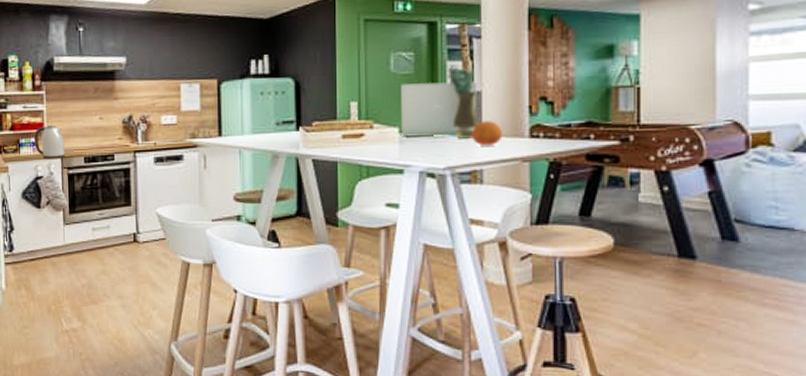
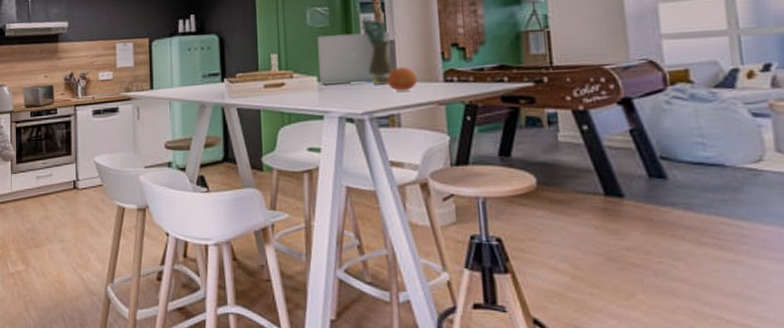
toaster: none [74,127,112,153] -> present [22,84,55,108]

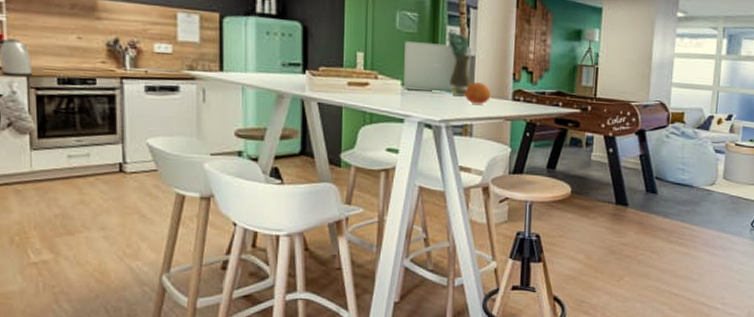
toaster: present [22,84,55,108] -> none [44,46,93,75]

